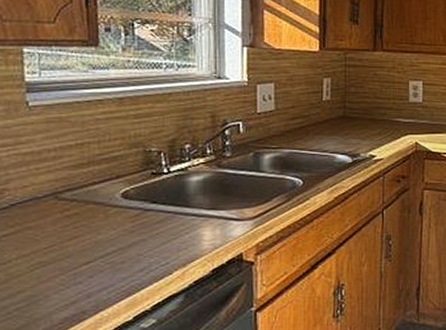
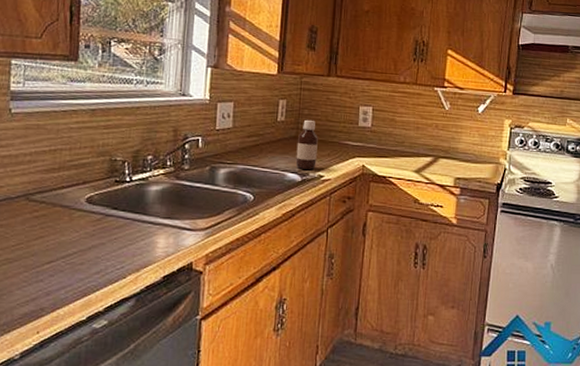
bottle: none [345,97,367,150] -> present [295,119,318,169]

